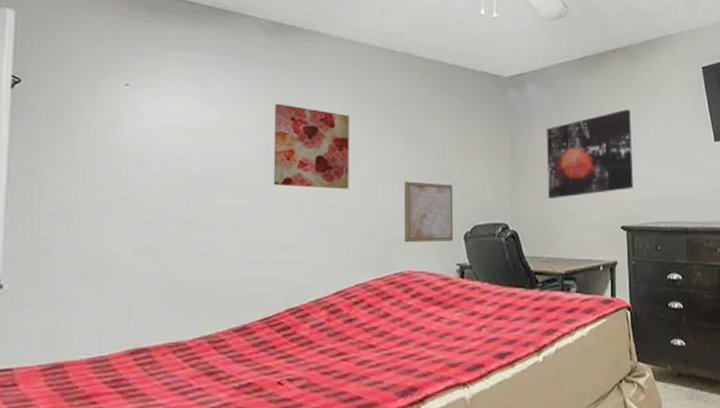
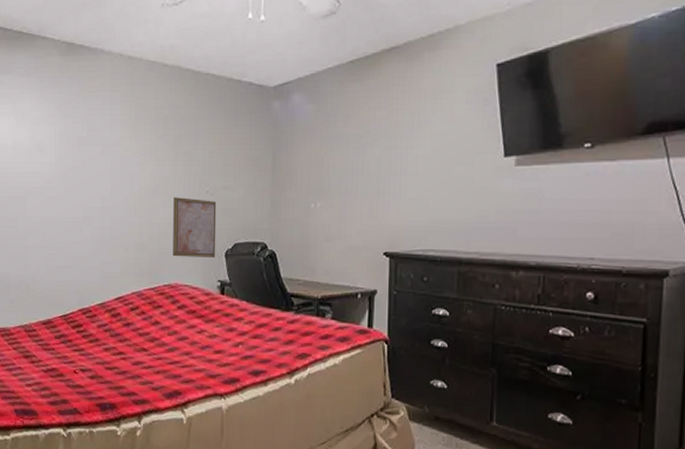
wall art: present [273,103,349,190] -> none [68,121,127,203]
wall art: present [546,109,633,199] -> none [307,119,404,219]

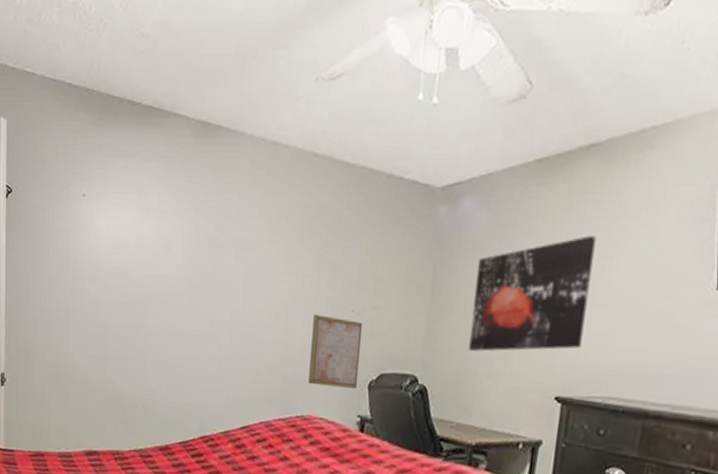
wall art: none [307,119,404,219] -> present [468,236,596,352]

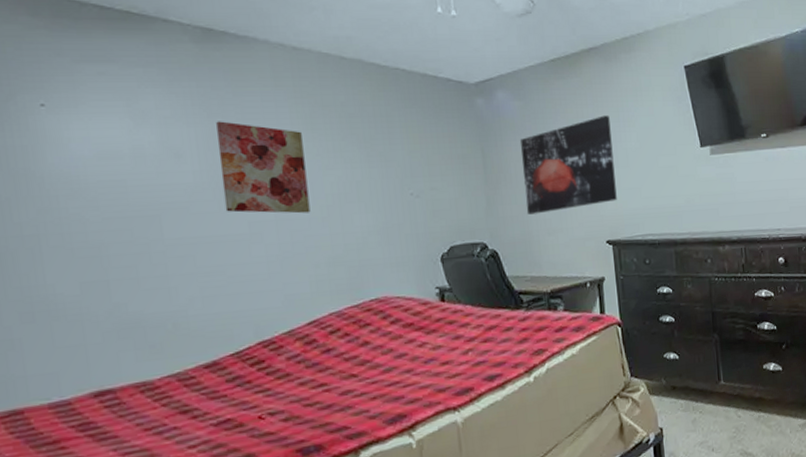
wall art: none [195,218,266,318] -> present [216,121,311,214]
wall art: present [308,315,363,389] -> none [370,202,430,268]

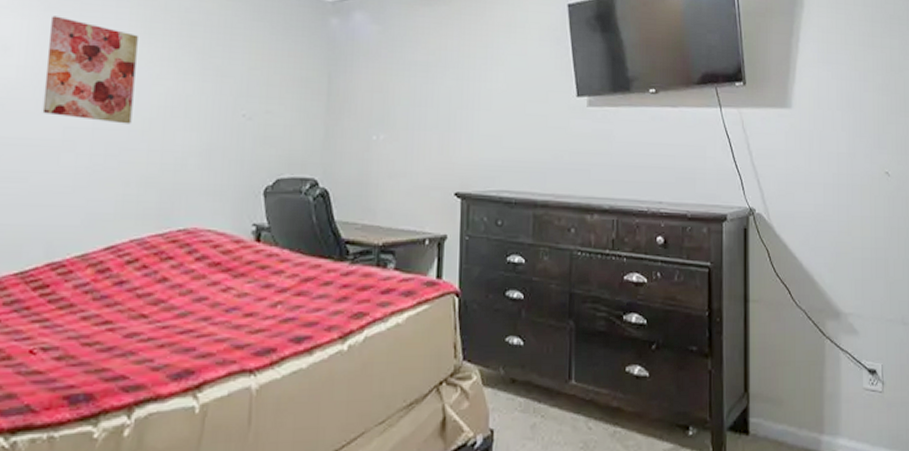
wall art: present [519,115,617,215] -> none [368,50,476,153]

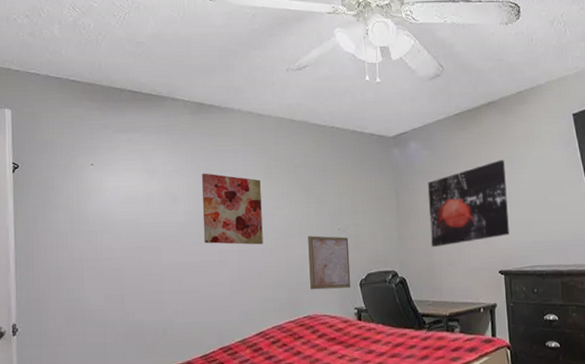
wall art: none [192,120,255,196] -> present [308,236,351,290]
wall art: none [368,50,476,153] -> present [427,160,509,247]

